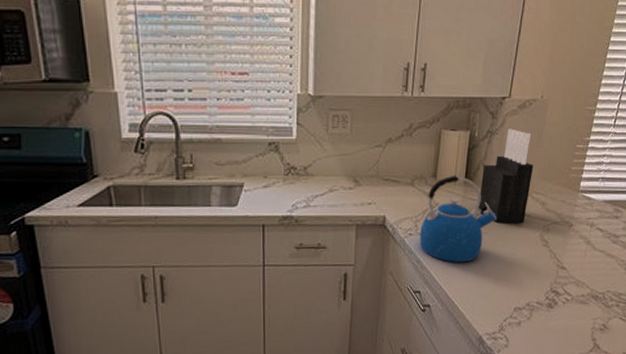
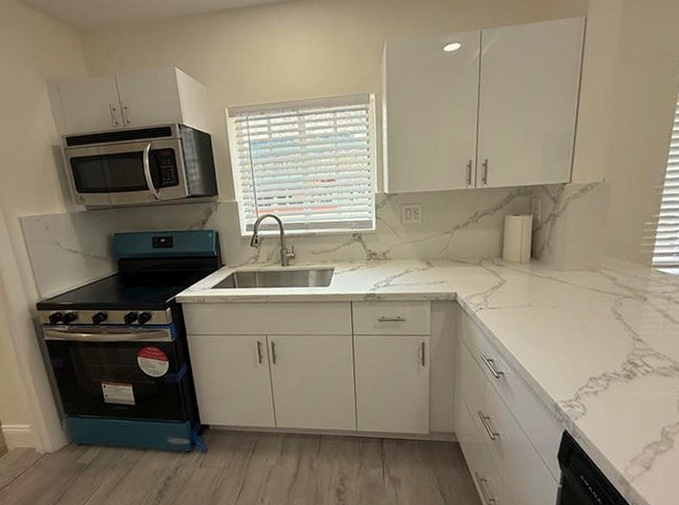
kettle: present [419,175,497,263] -> none [489,255,566,334]
knife block: present [478,129,534,224] -> none [546,211,600,298]

